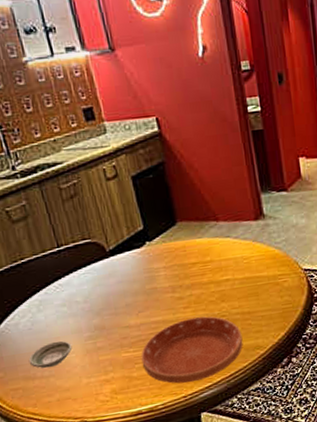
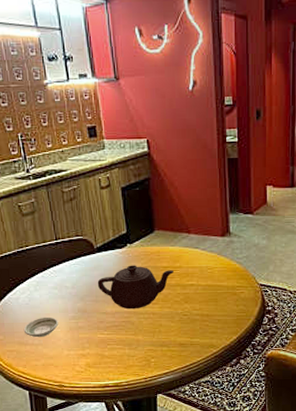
teapot: none [114,265,204,319] -> present [97,265,174,310]
saucer: present [141,316,243,384] -> none [113,313,199,367]

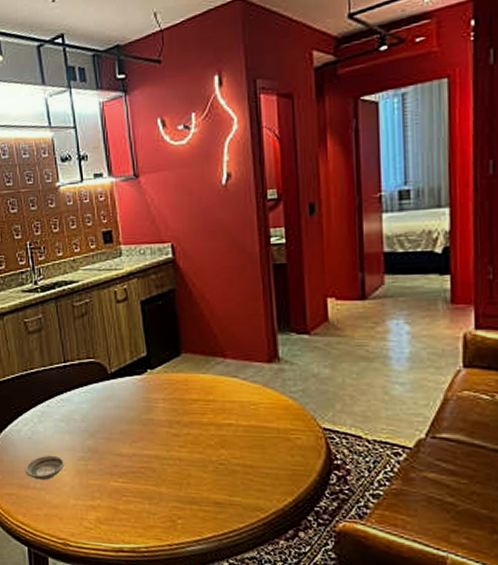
teapot: present [97,265,174,310] -> none [111,396,206,453]

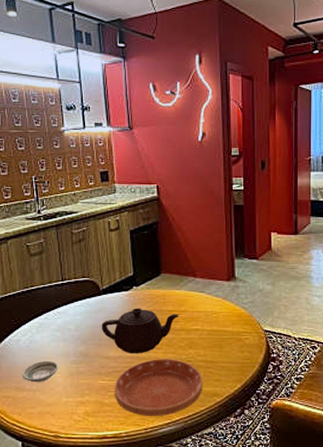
teapot: none [111,396,206,453] -> present [101,308,179,354]
saucer: none [129,459,241,531] -> present [114,359,203,417]

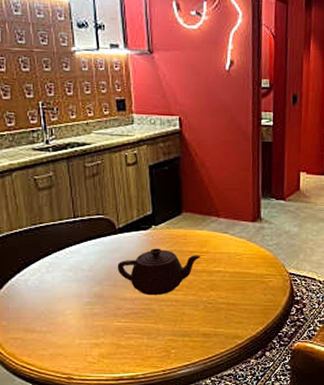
saucer: present [22,360,59,383] -> none [31,301,71,324]
saucer: present [114,359,203,417] -> none [131,301,224,359]

